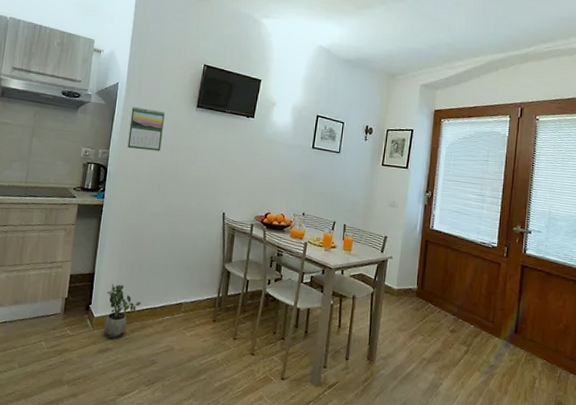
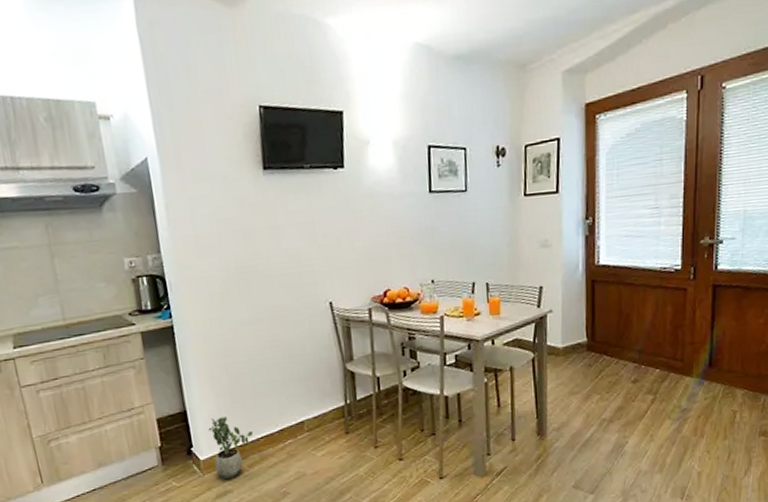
calendar: present [127,106,165,152] -> none [175,184,229,246]

